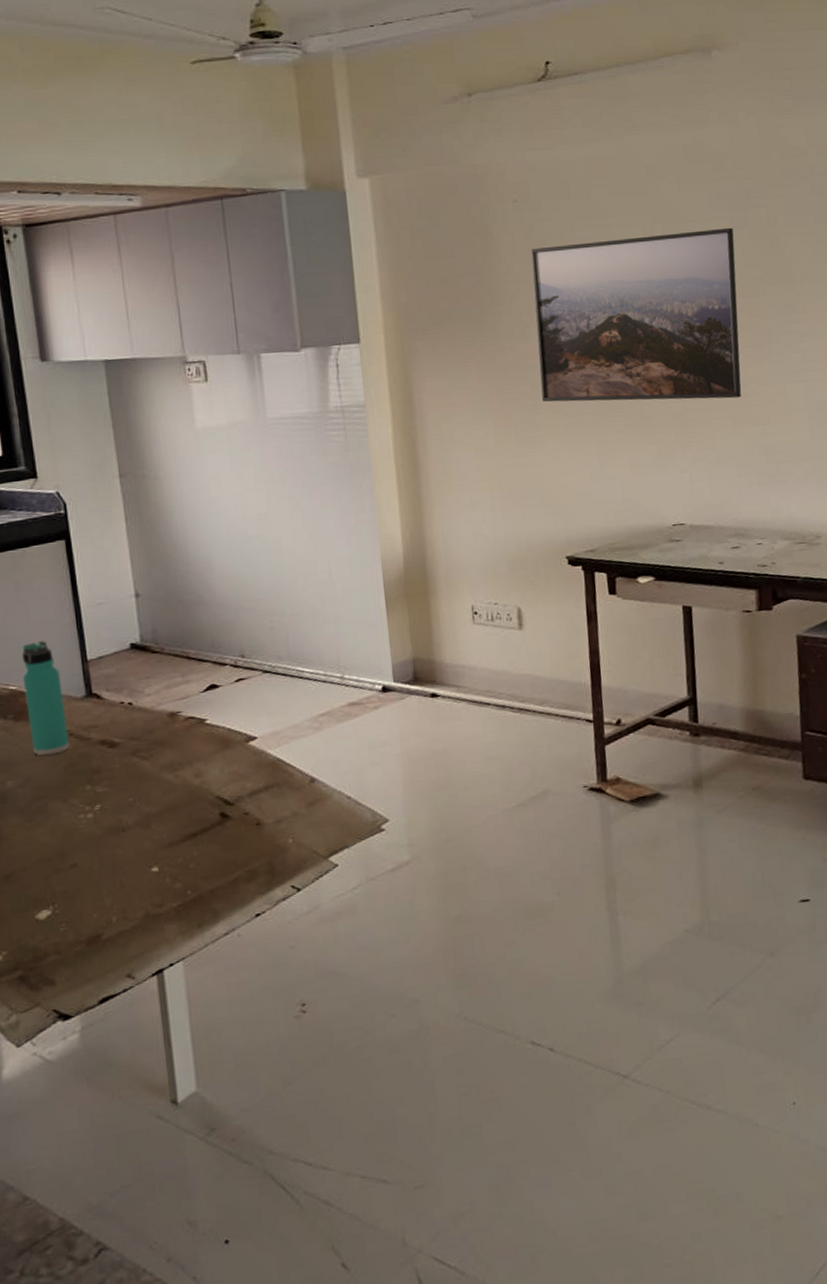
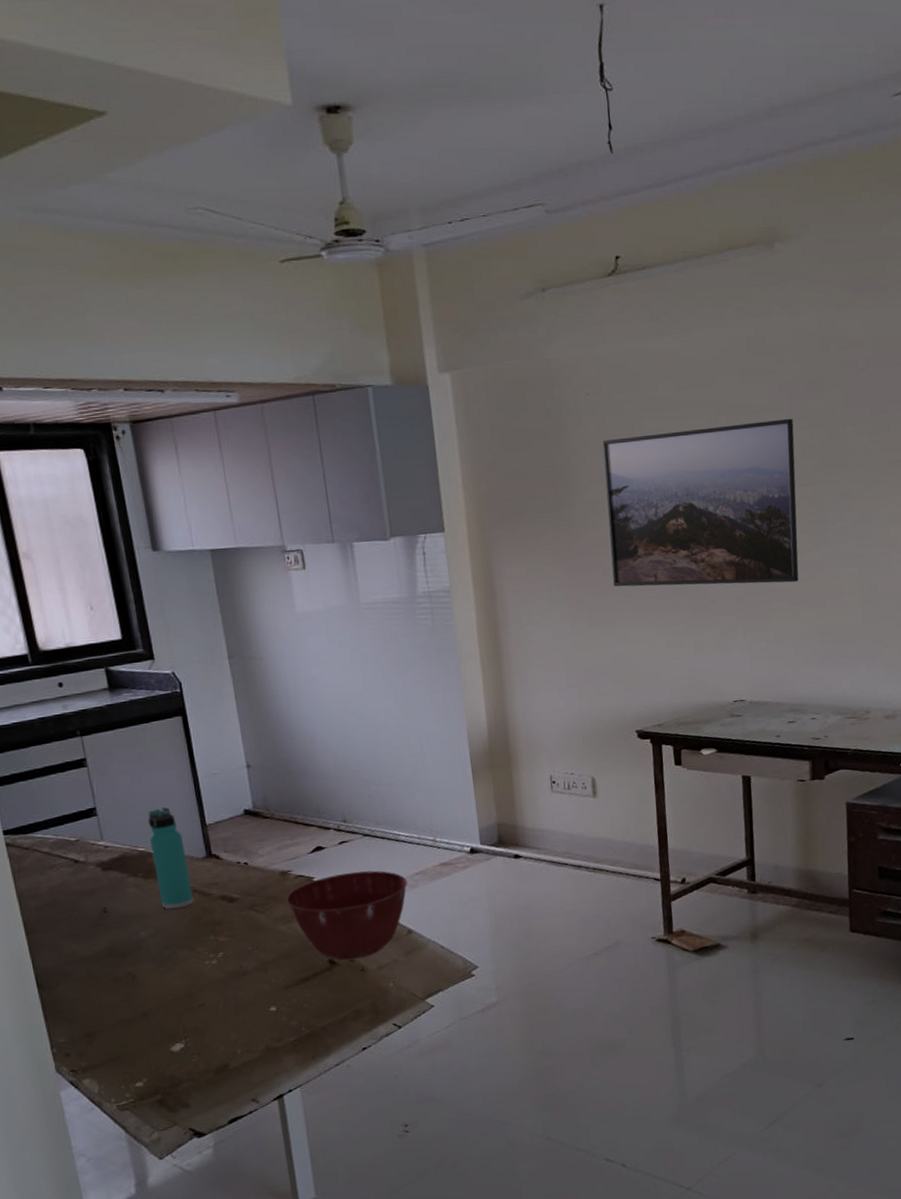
mixing bowl: none [173,711,312,813] -> present [285,870,408,960]

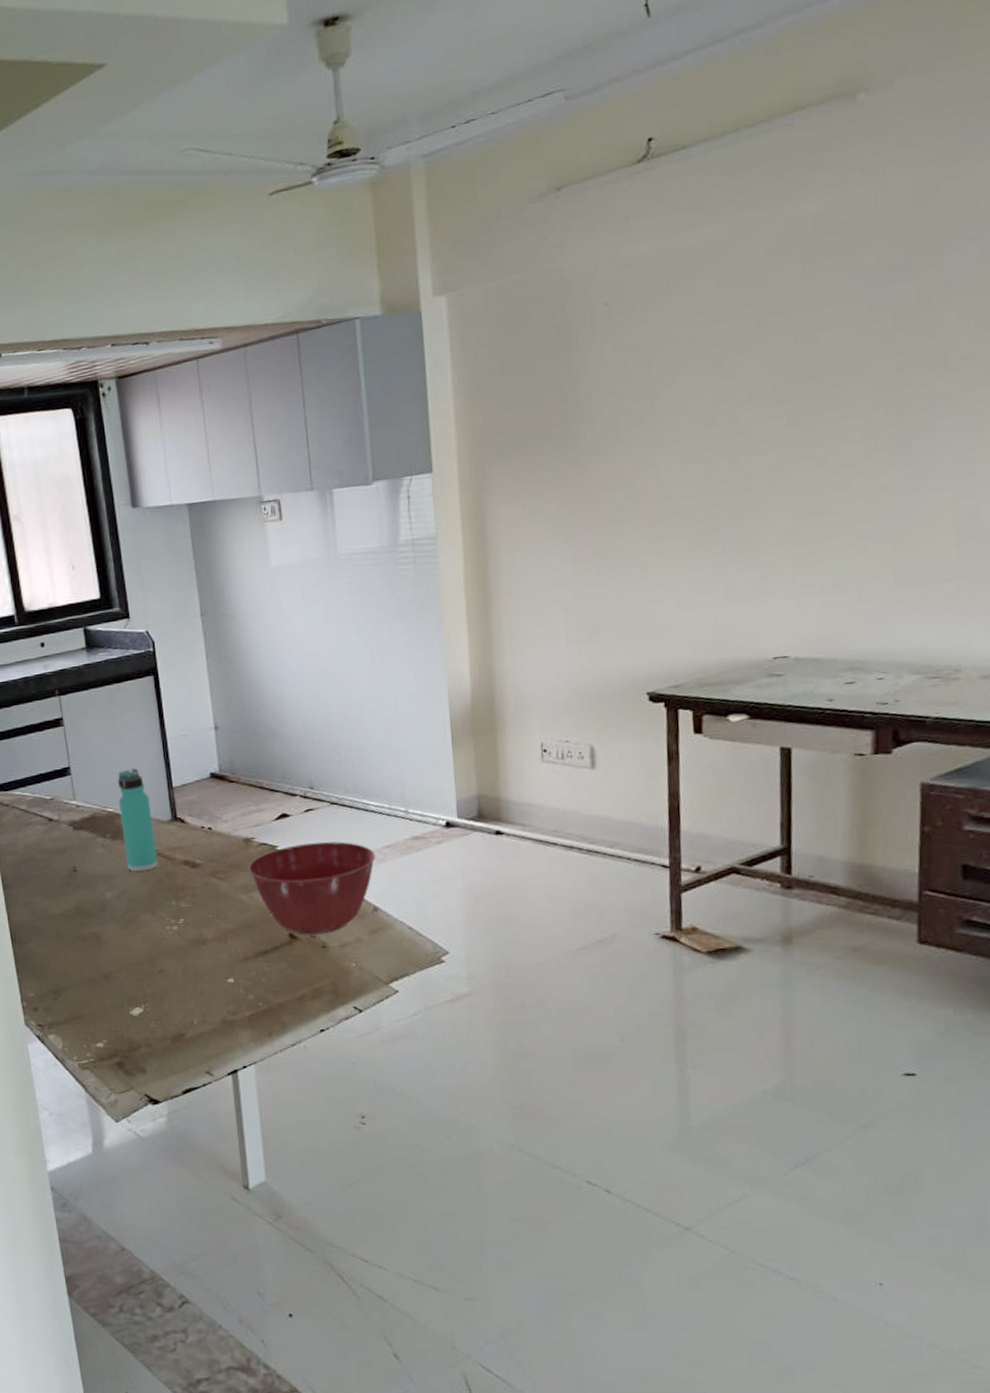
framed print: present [602,418,799,587] -> none [621,309,872,526]

